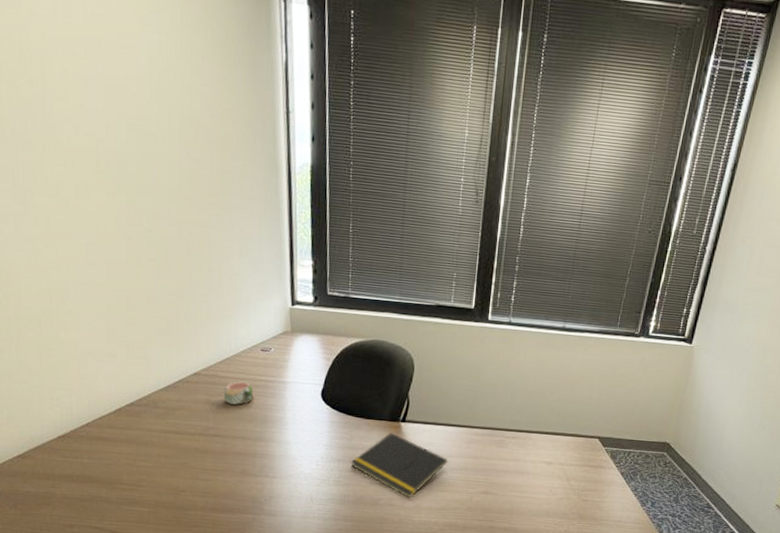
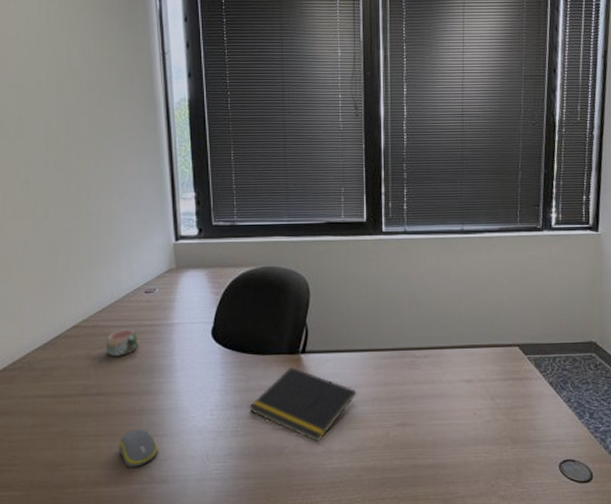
computer mouse: none [234,469,268,500] -> present [119,429,158,467]

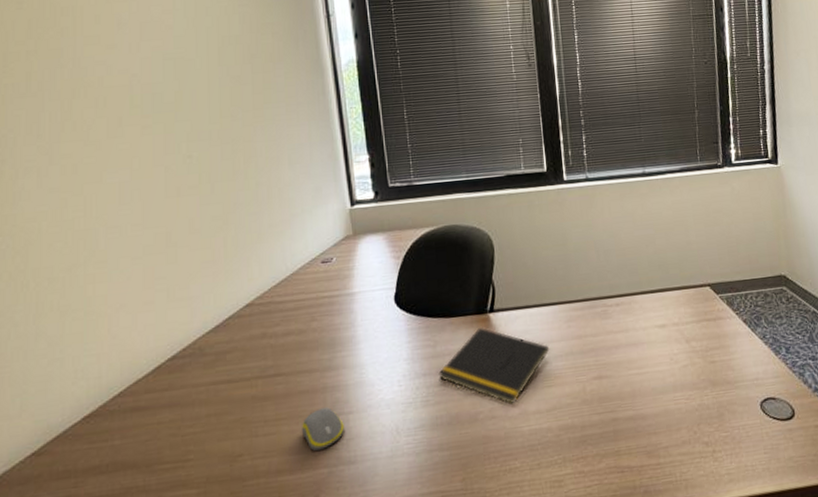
mug: present [105,329,138,356] -> none [282,302,317,333]

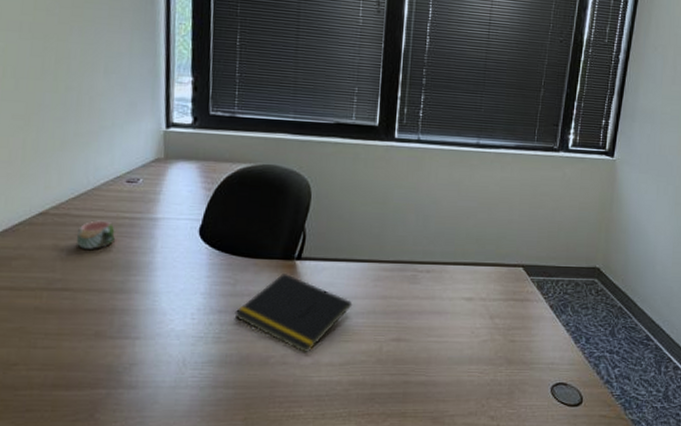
mug: none [282,302,317,333] -> present [76,220,115,249]
computer mouse: present [302,407,344,451] -> none [84,329,129,370]

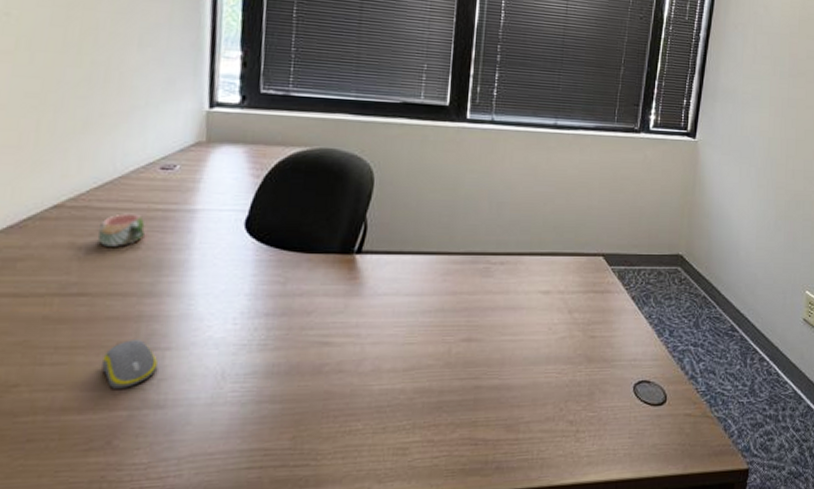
computer mouse: none [84,329,129,370] -> present [102,340,158,389]
notepad: present [234,274,353,352] -> none [284,270,419,358]

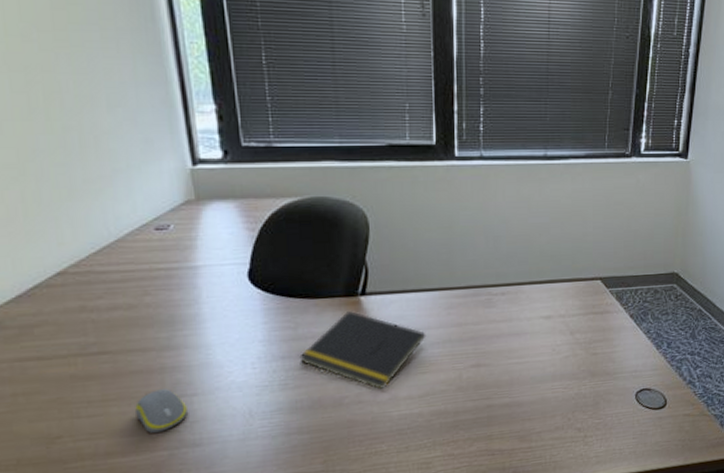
mug: present [97,213,146,247] -> none [105,274,152,308]
notepad: none [284,270,419,358] -> present [299,311,426,389]

